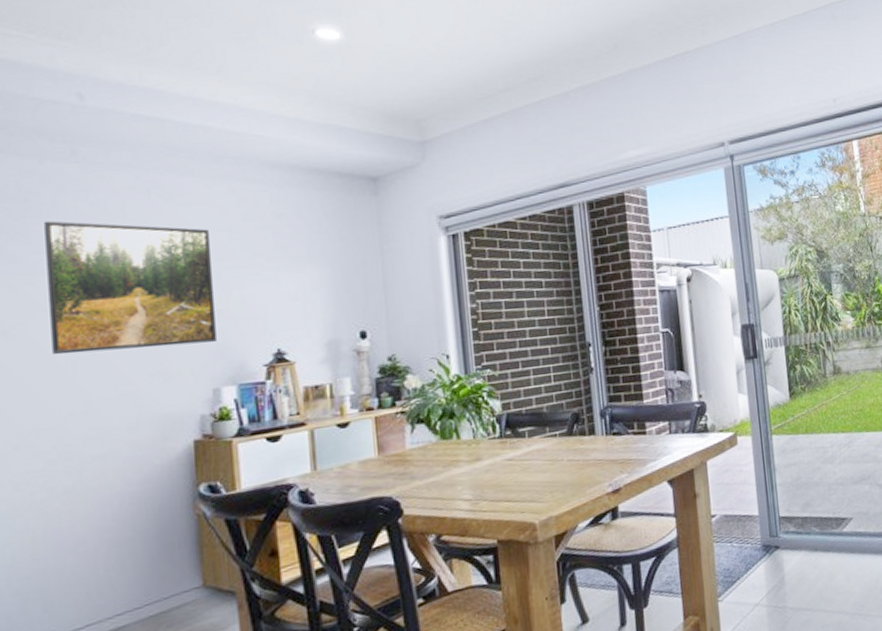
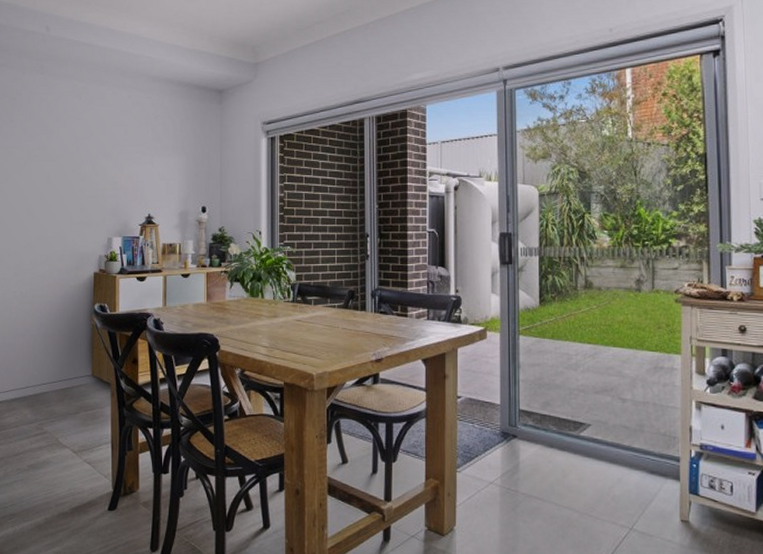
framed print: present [44,220,216,355] -> none [21,113,114,204]

